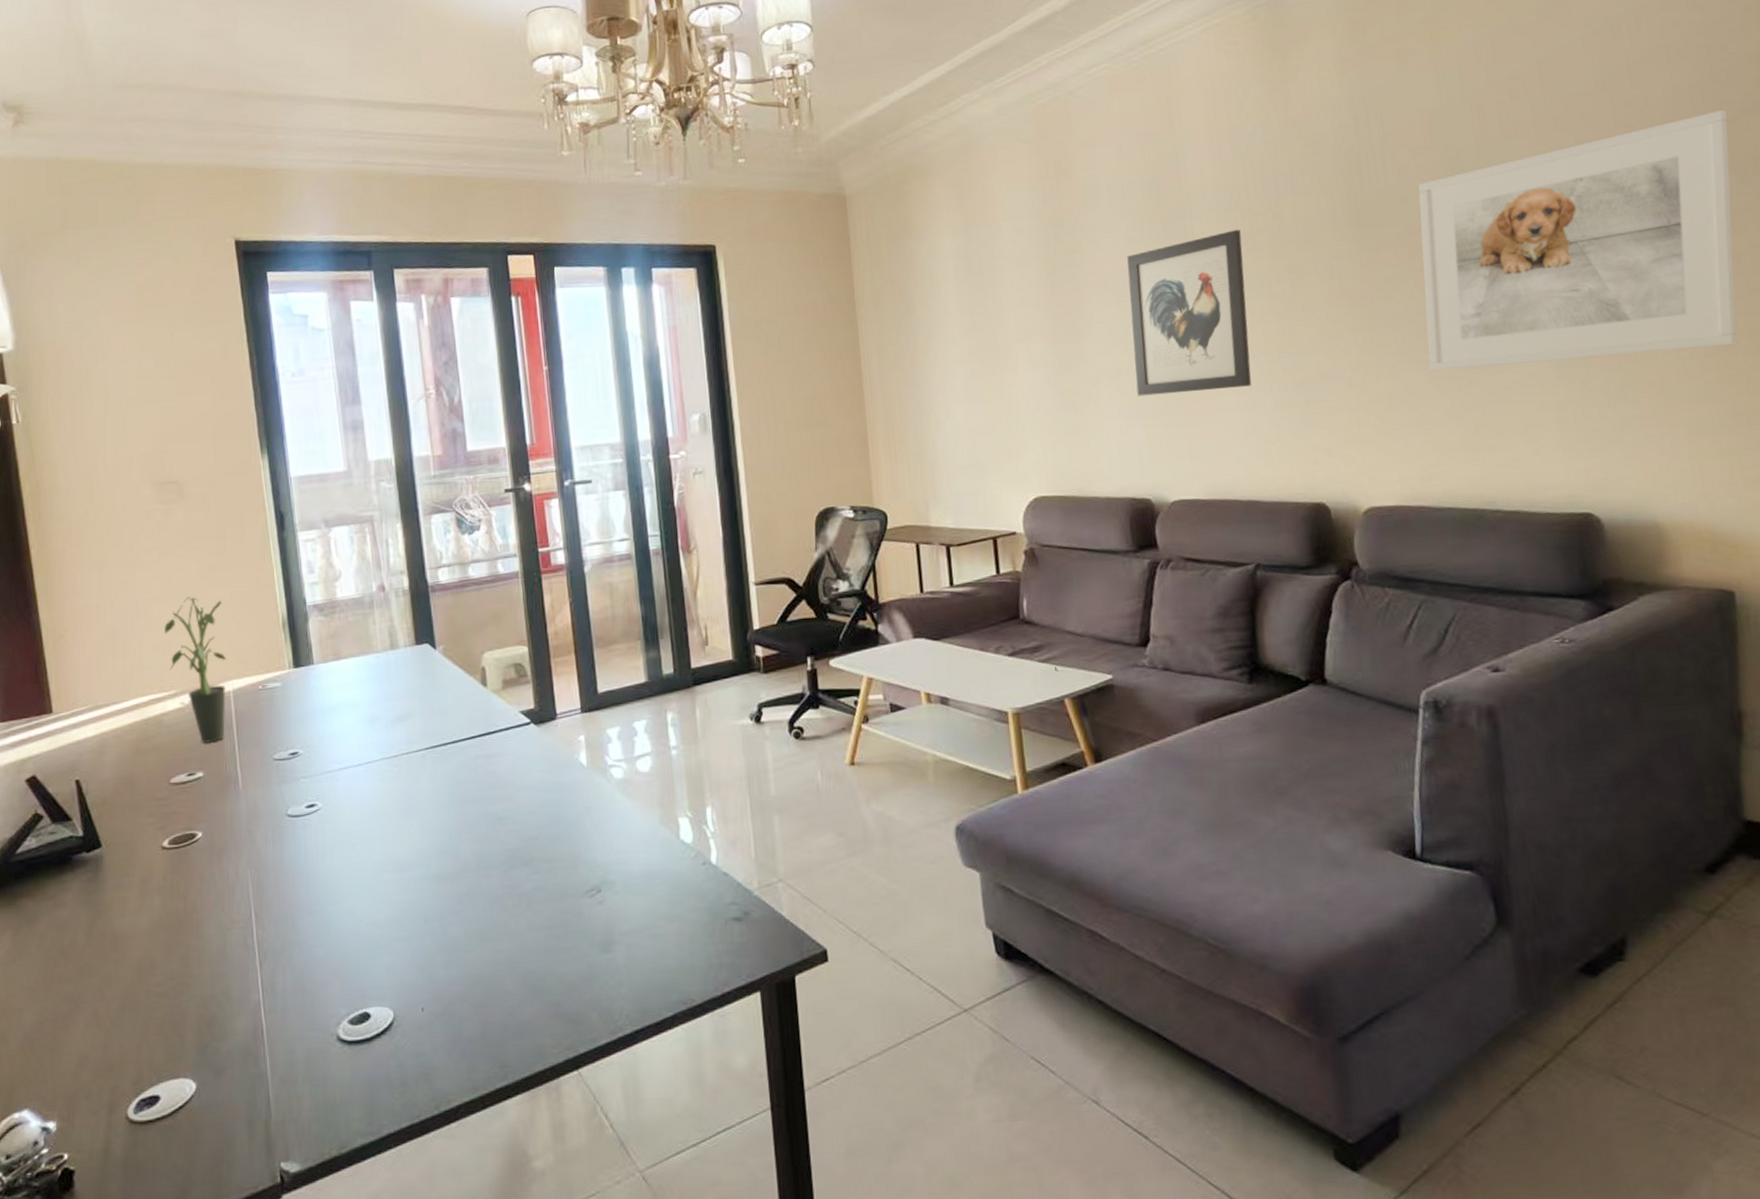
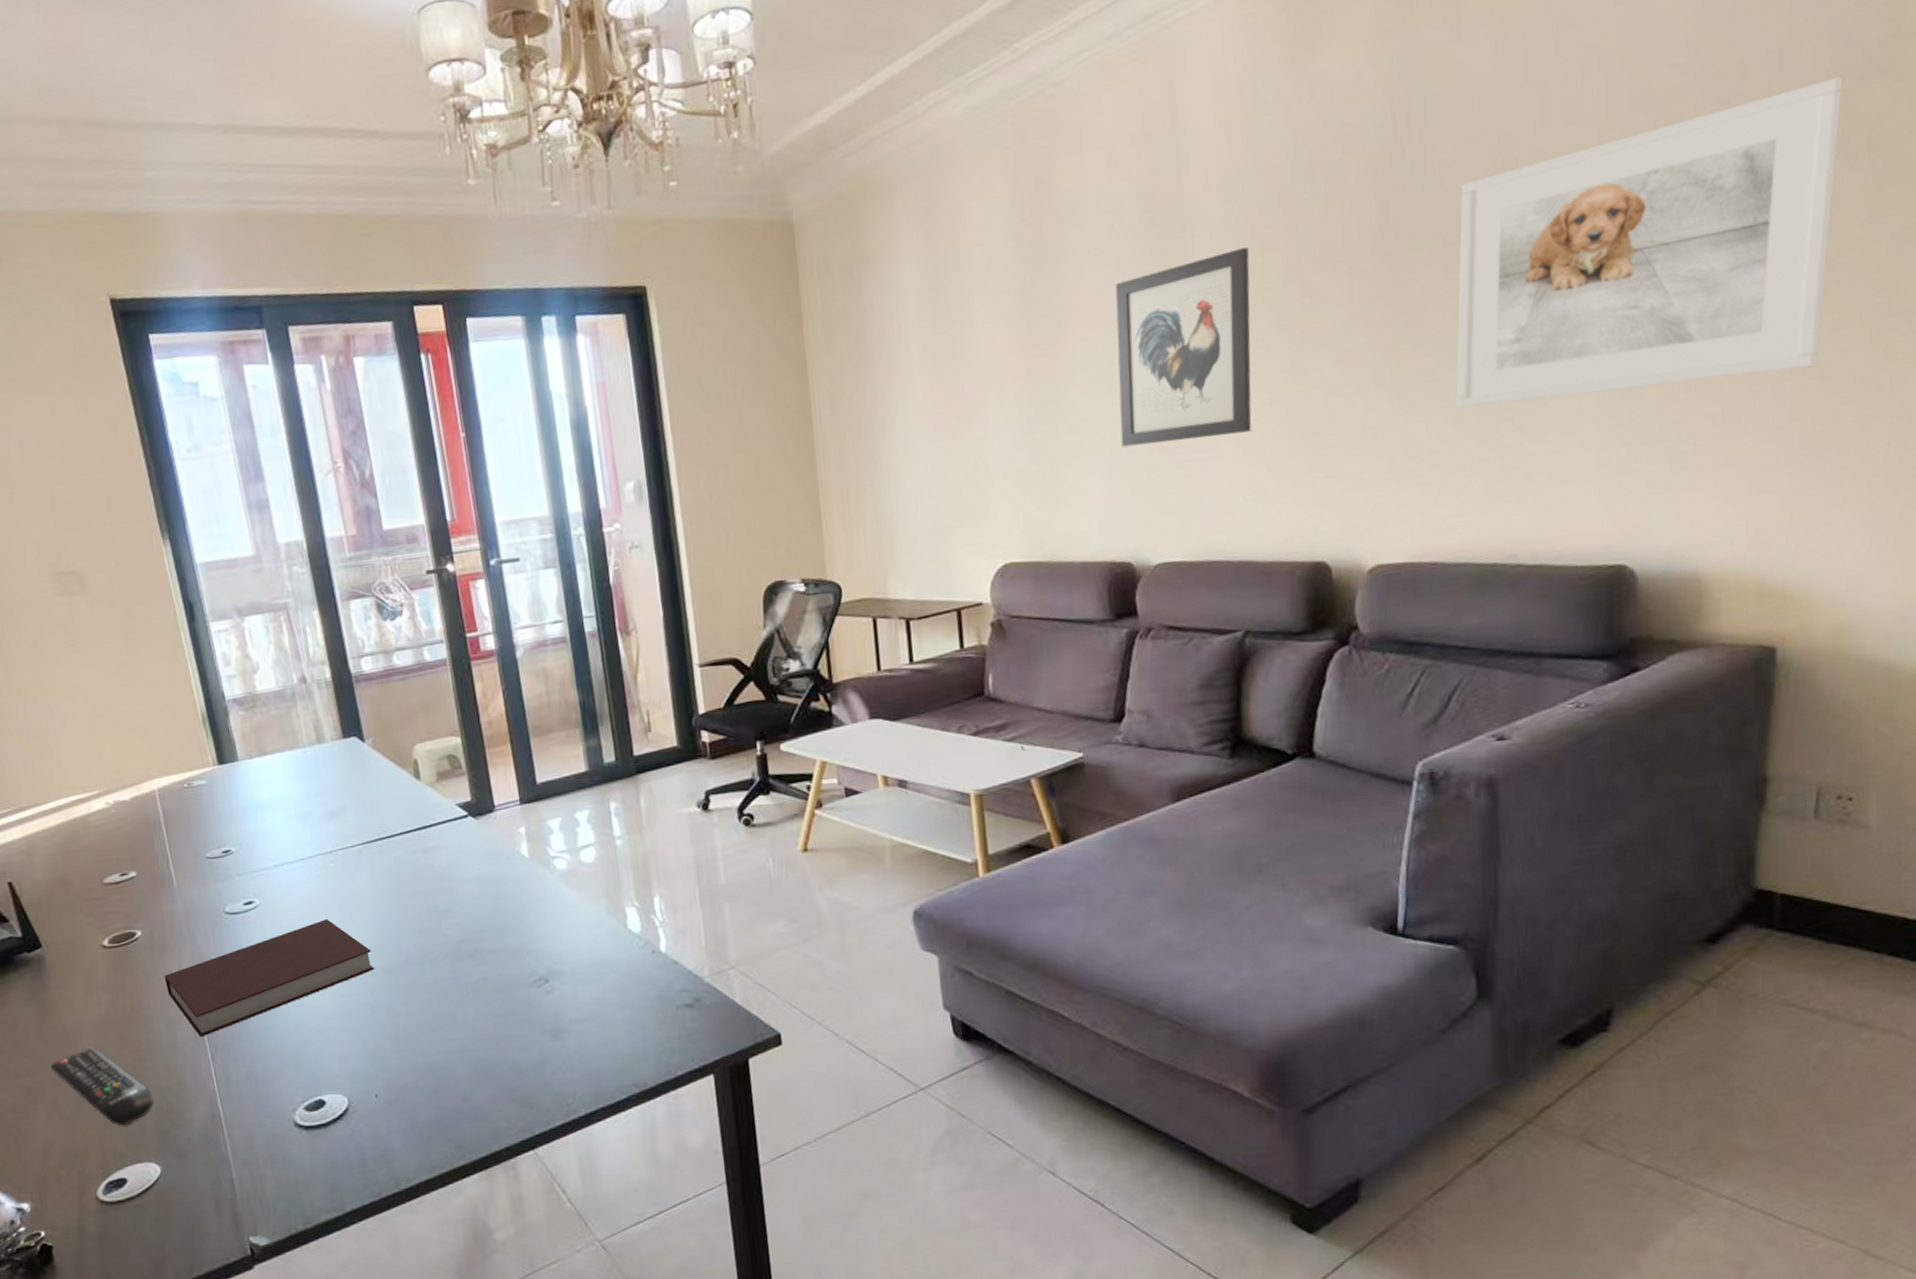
remote control: none [95,952,197,1037] -> present [50,1047,154,1125]
potted plant: present [164,596,227,744] -> none [80,693,154,844]
notebook: none [220,824,430,944] -> present [164,919,375,1038]

